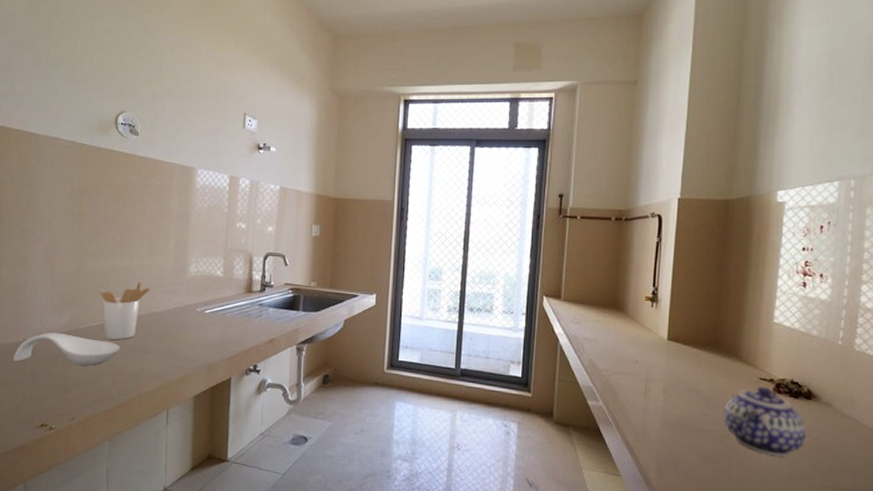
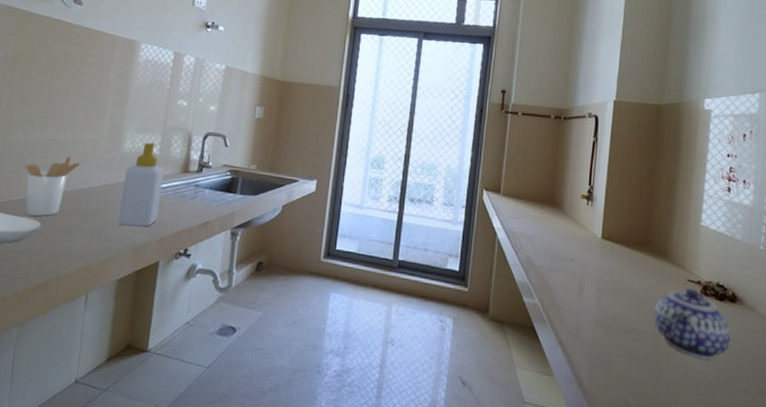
soap bottle: none [190,265,230,346] -> present [118,142,165,227]

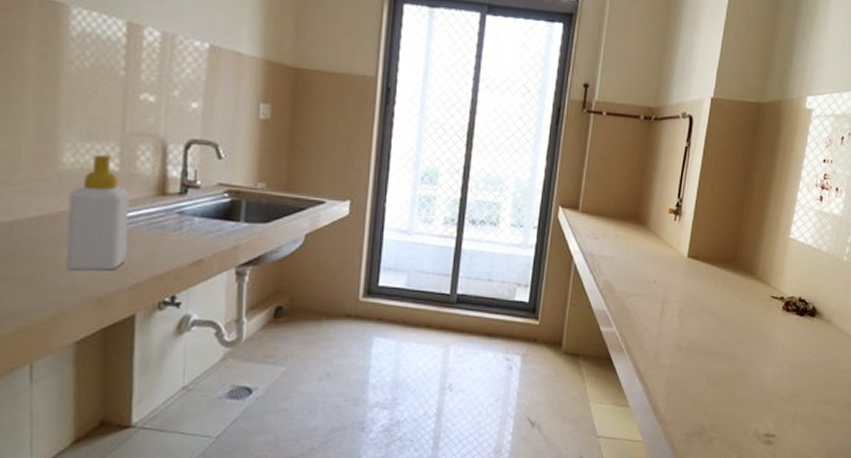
teapot: present [654,287,732,360] -> none [734,304,808,375]

